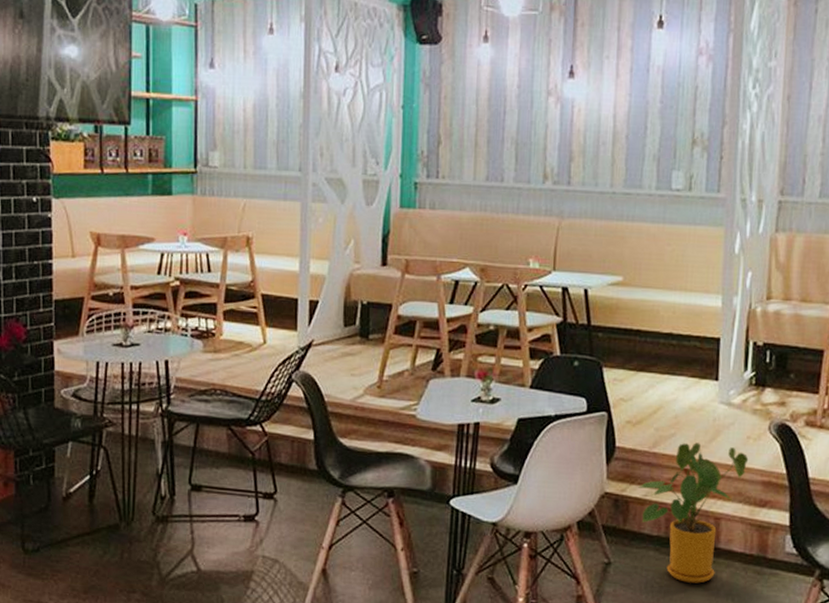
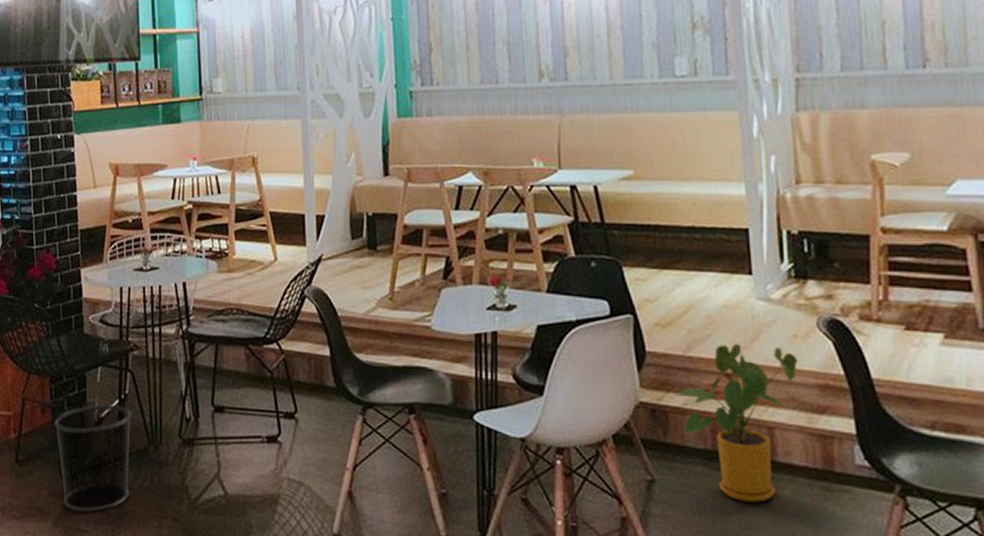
waste bin: none [18,479,104,586] -> present [54,404,132,512]

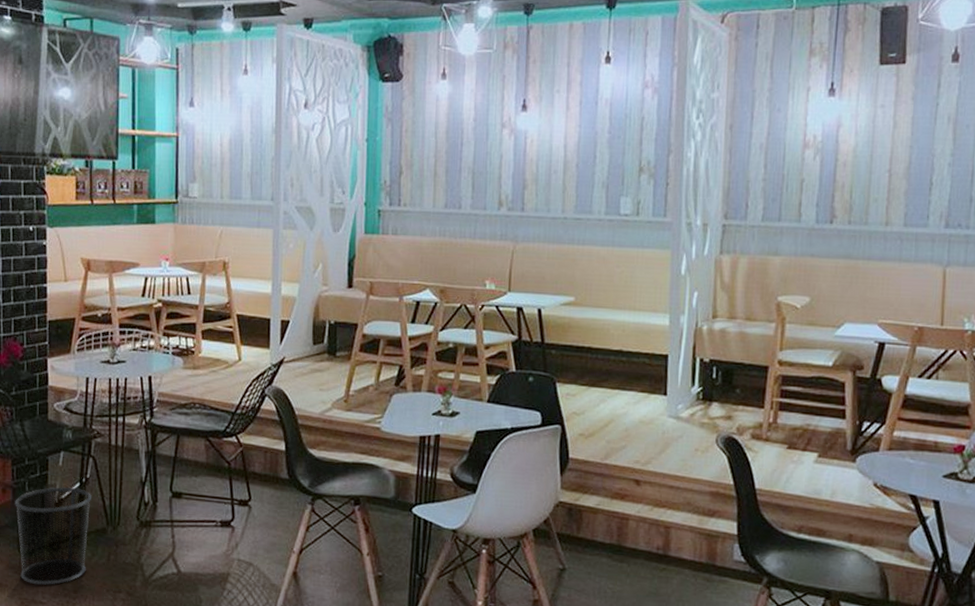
house plant: present [676,344,799,503] -> none [591,454,697,590]

